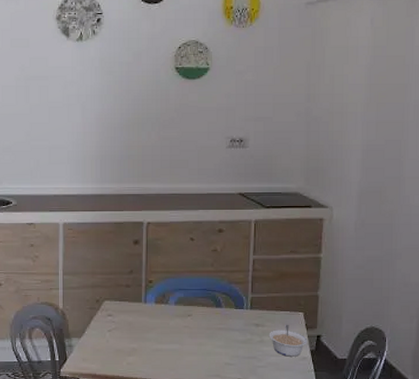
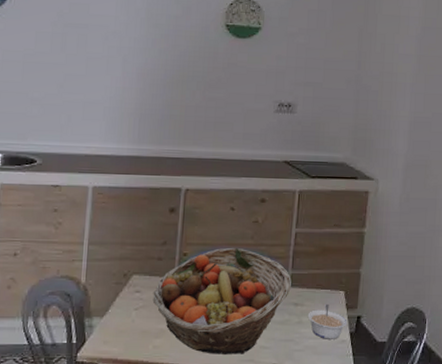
fruit basket: none [124,274,252,370] -> present [152,247,292,354]

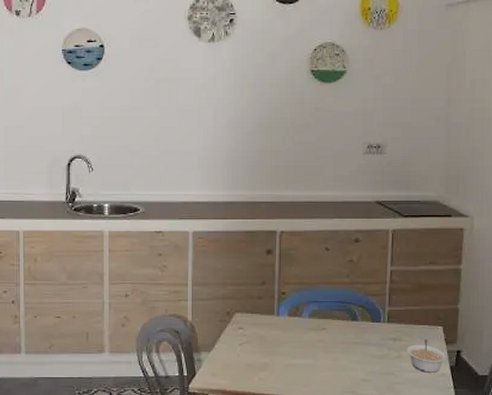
fruit basket: present [152,247,292,354] -> none [255,286,389,387]

